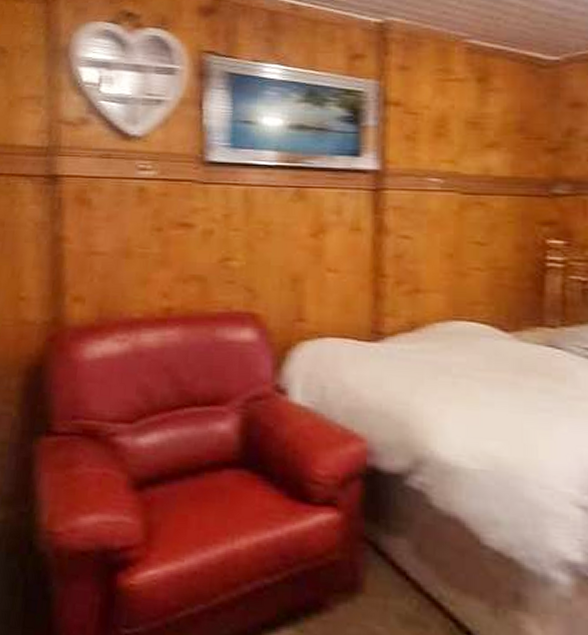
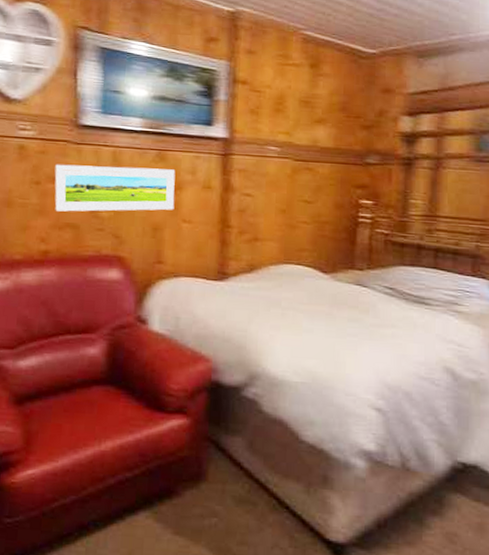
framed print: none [178,207,318,262] -> present [54,164,176,212]

